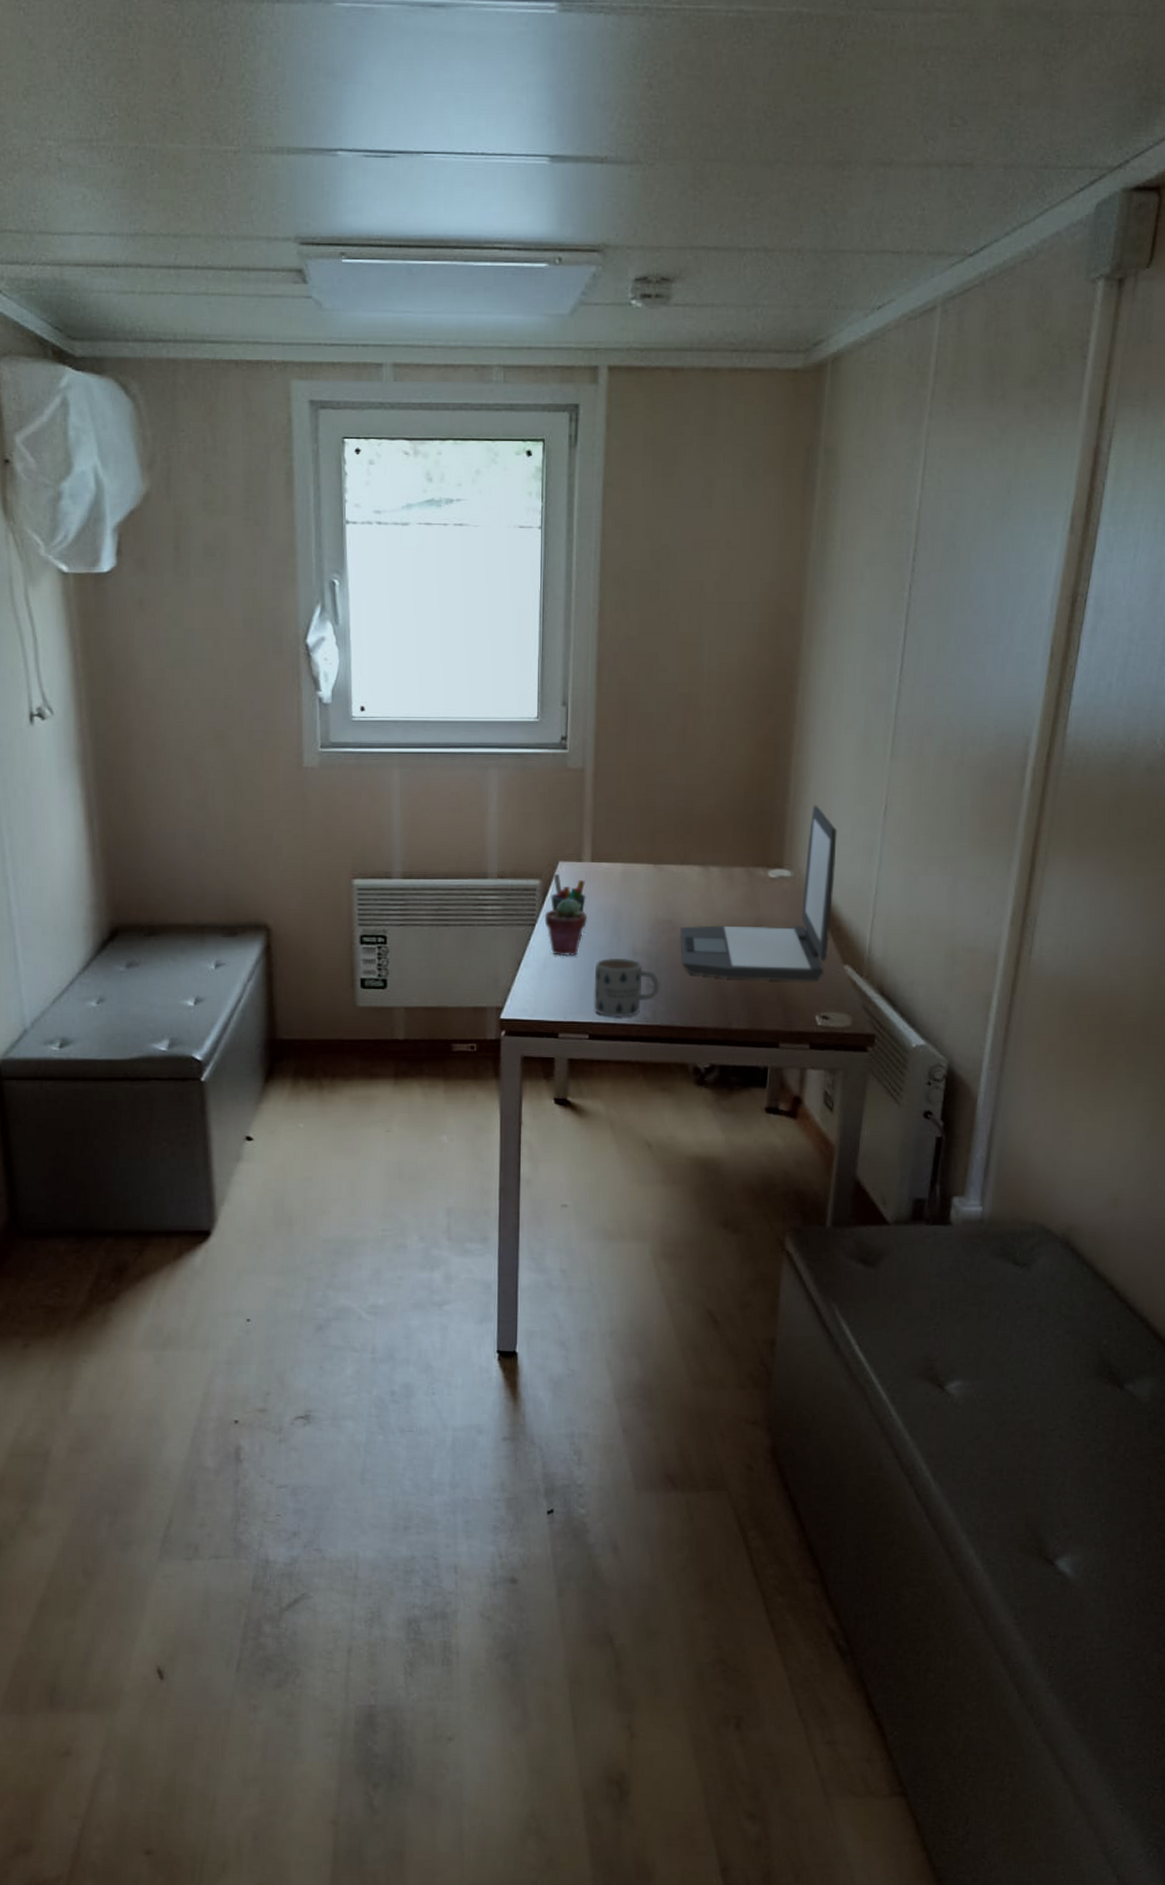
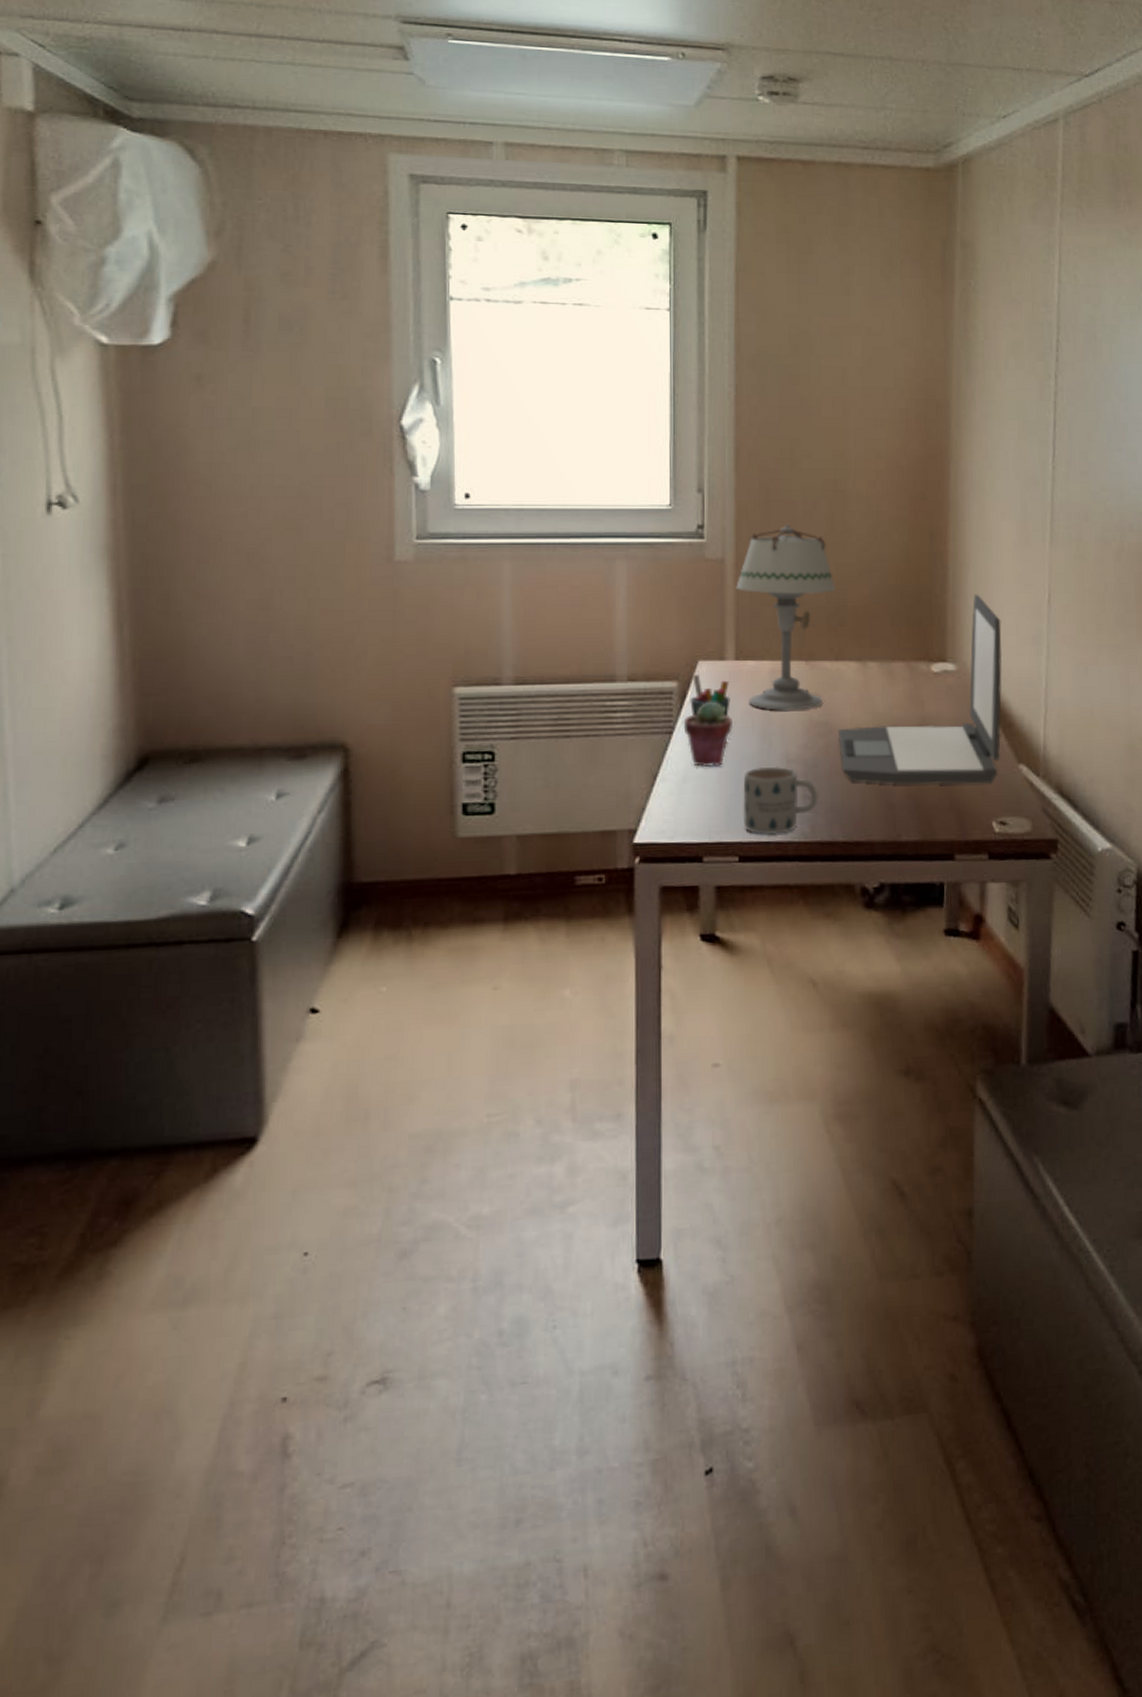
table lamp: none [594,737,685,909] -> present [736,525,836,711]

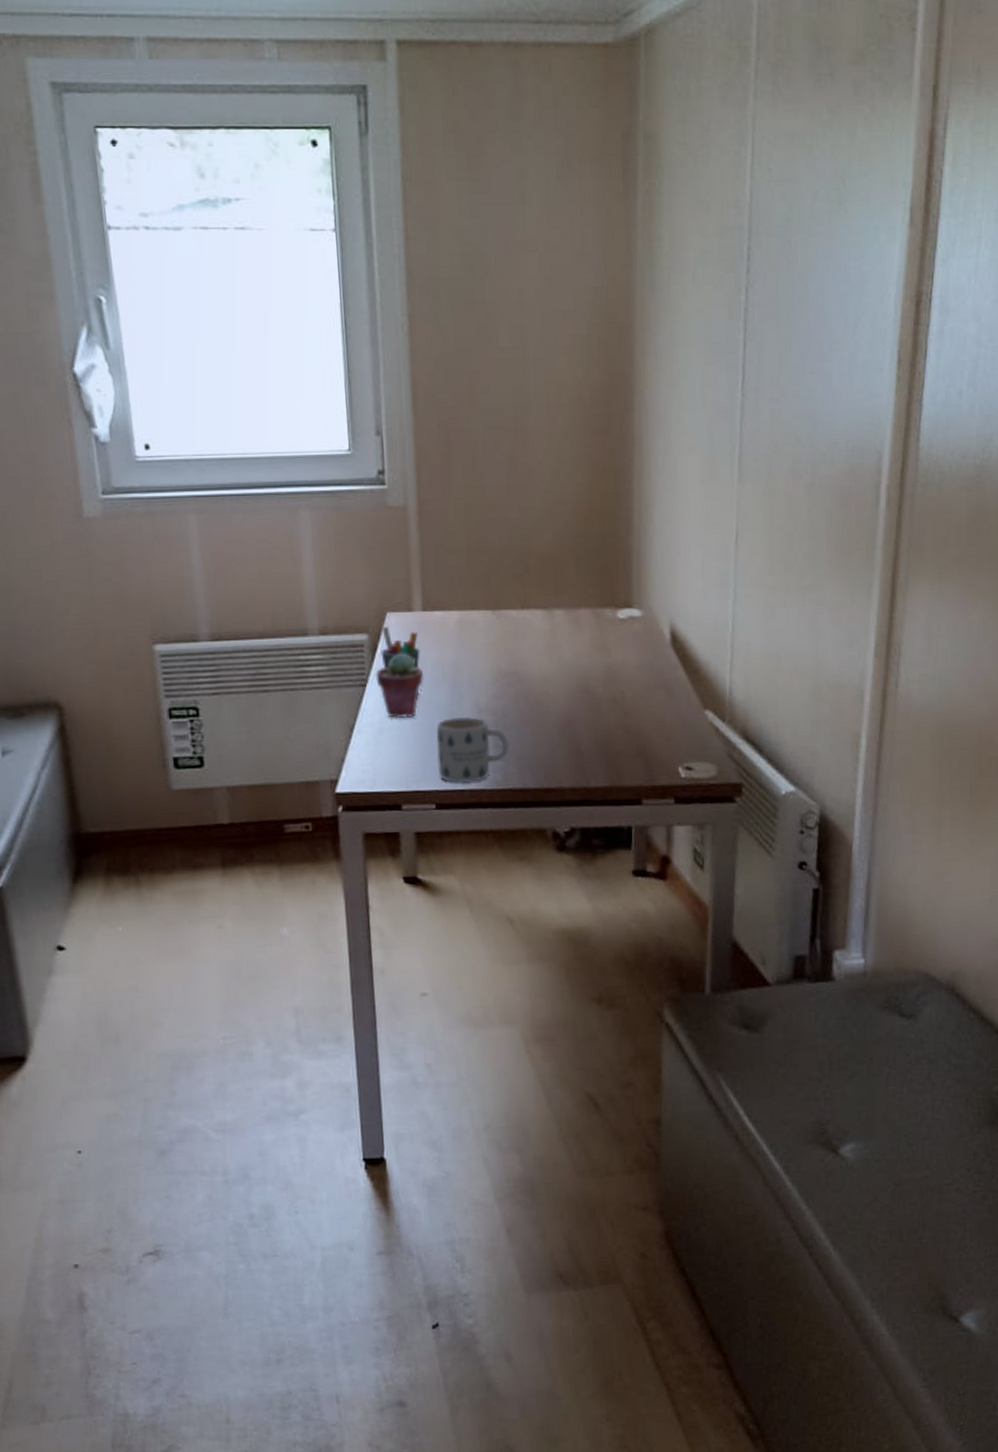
table lamp: present [736,525,836,711] -> none [419,467,520,661]
laptop: present [838,594,1003,785] -> none [526,536,689,732]

